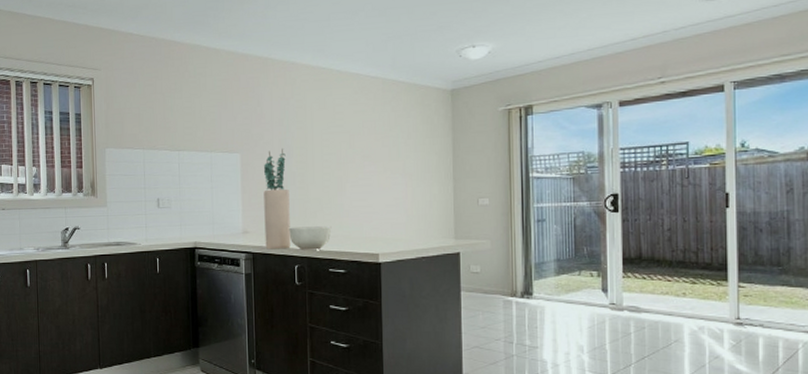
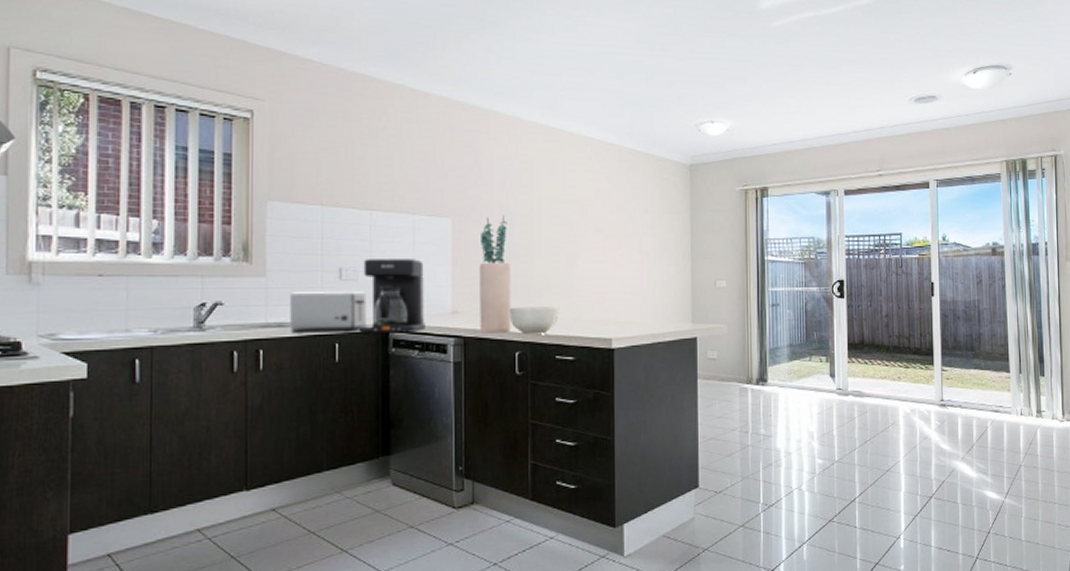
toaster: none [124,217,178,251] -> present [290,292,366,335]
coffee maker: none [174,189,223,252] -> present [360,259,425,335]

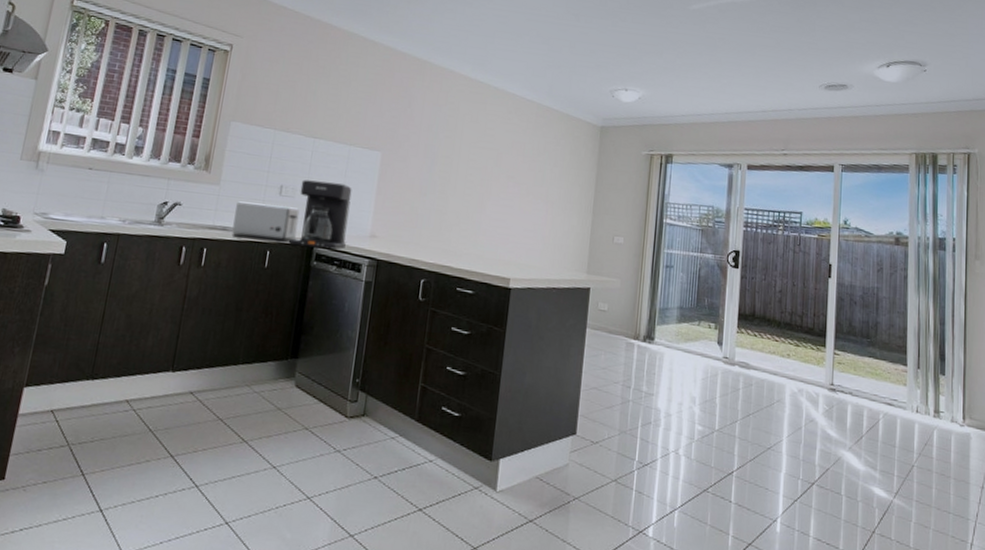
vase: present [479,215,511,333] -> none [392,154,430,261]
bowl: present [509,307,560,334] -> none [420,238,466,266]

